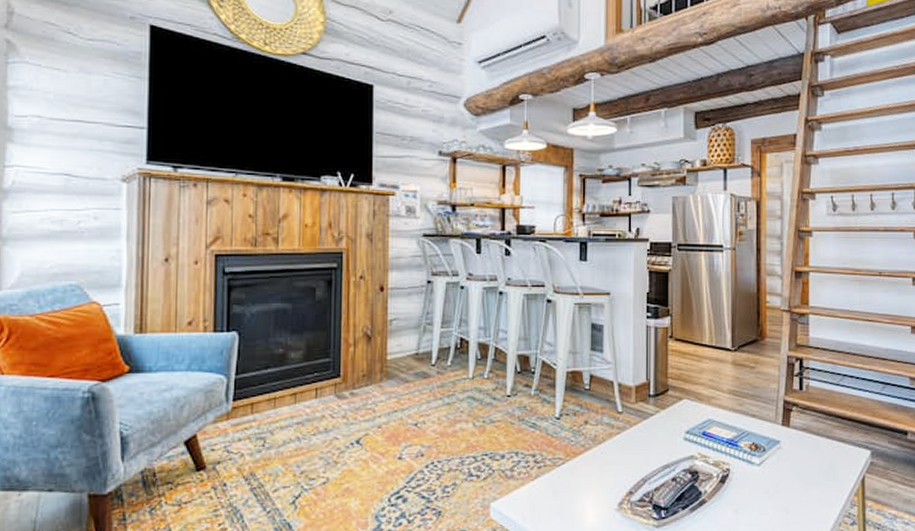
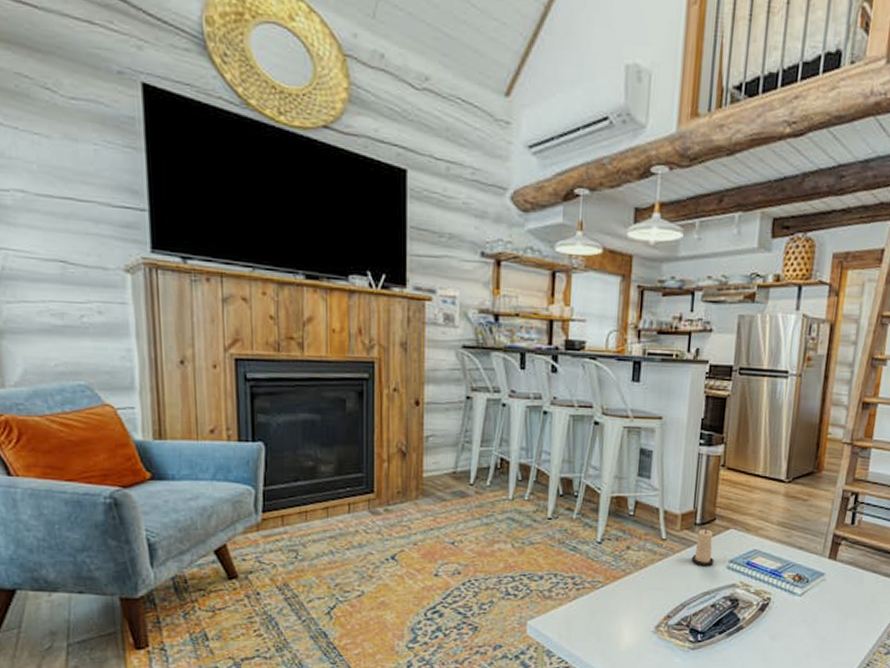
candle: none [648,400,671,439] -> present [691,529,714,567]

